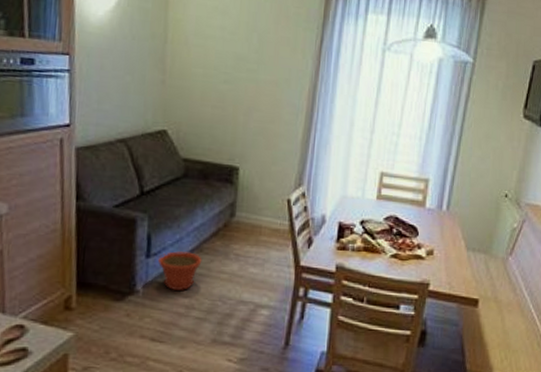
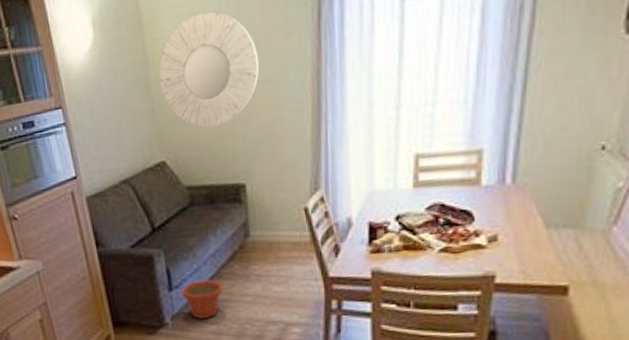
mirror: none [175,10,267,111] -> present [159,11,259,128]

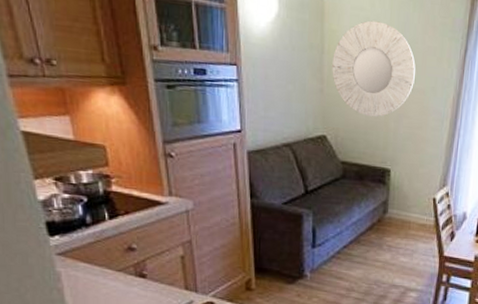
plant pot: present [180,280,224,319] -> none [322,242,360,276]

